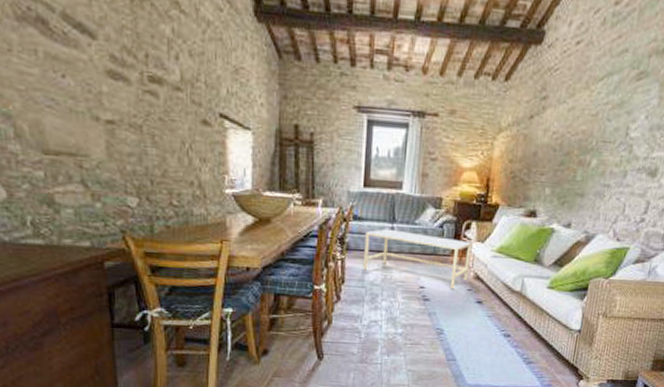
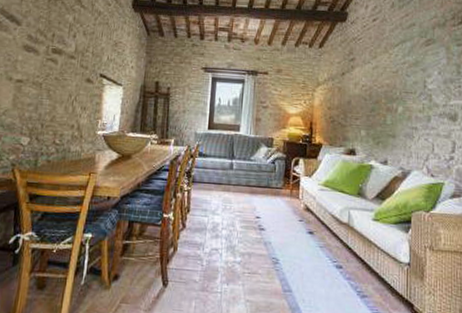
coffee table: present [363,228,473,290] -> none [206,164,301,220]

